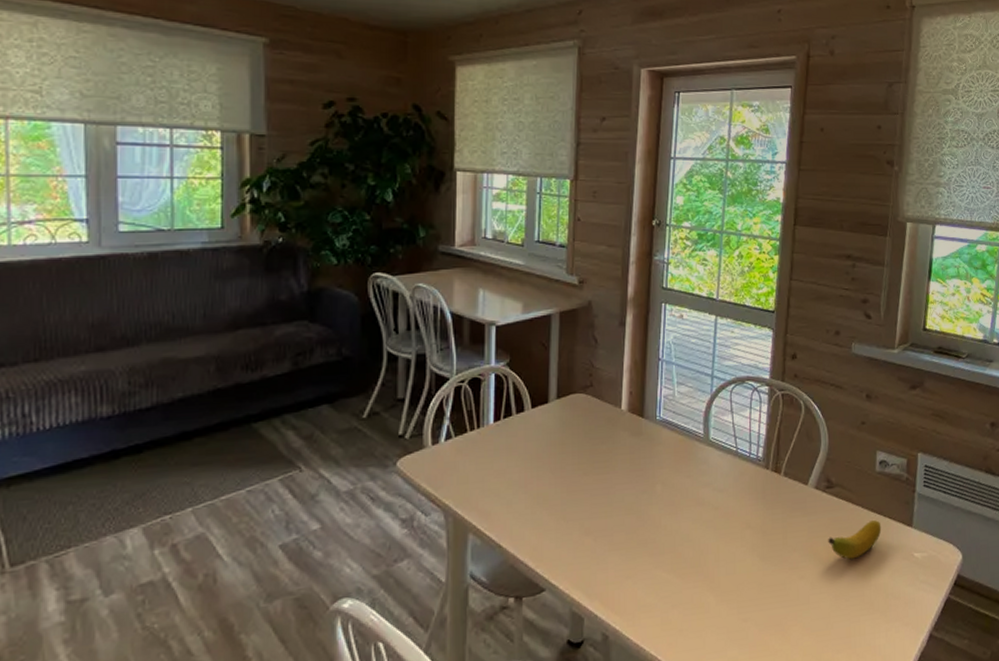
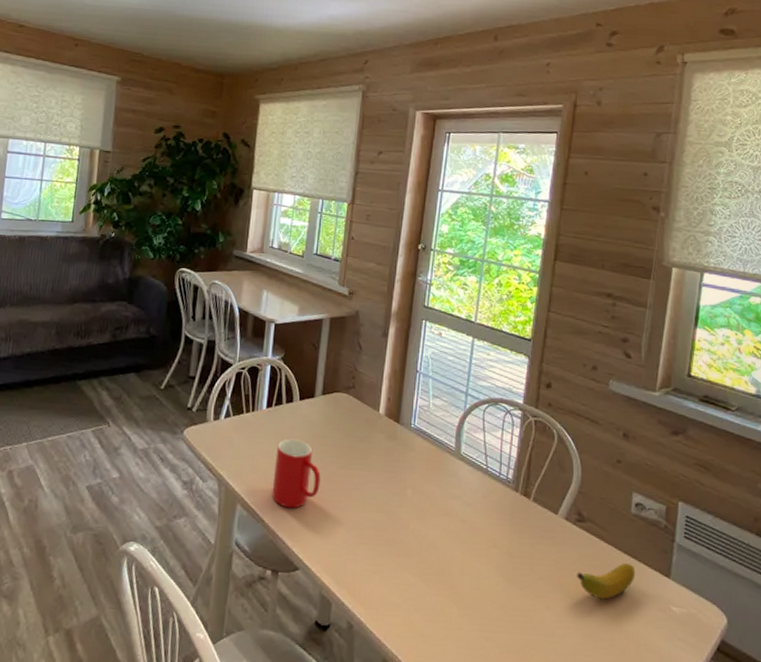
cup: none [508,451,562,528] -> present [272,438,321,509]

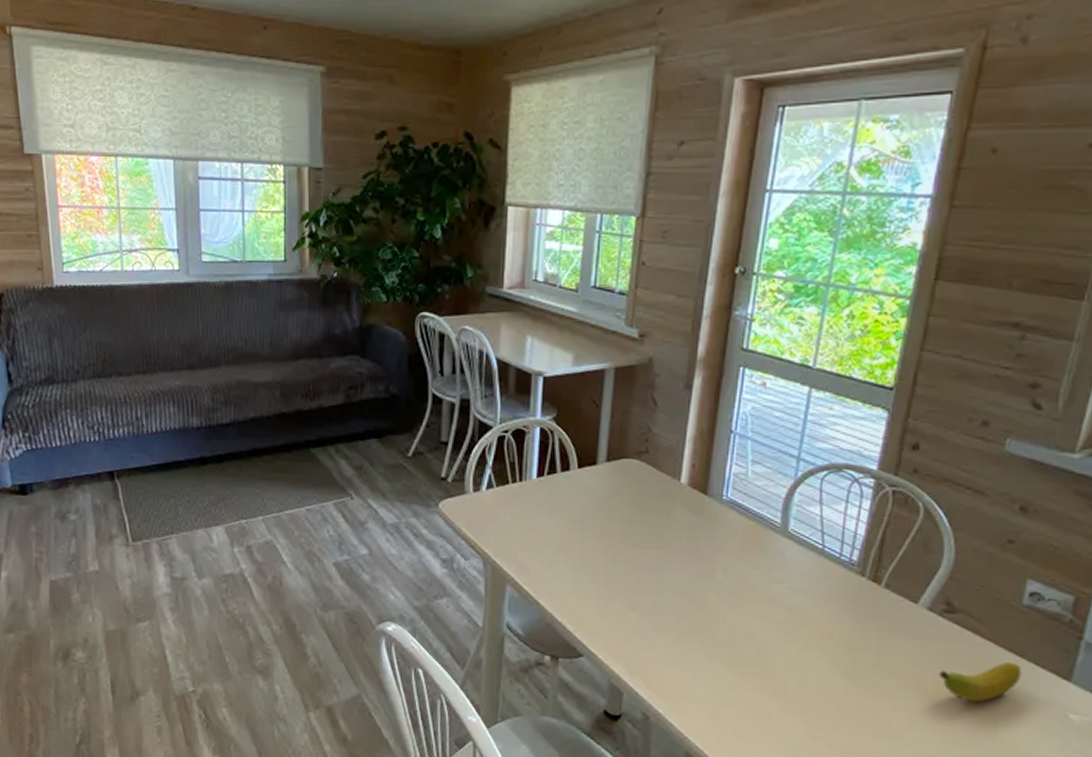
cup: present [272,438,321,509] -> none [547,512,607,591]

